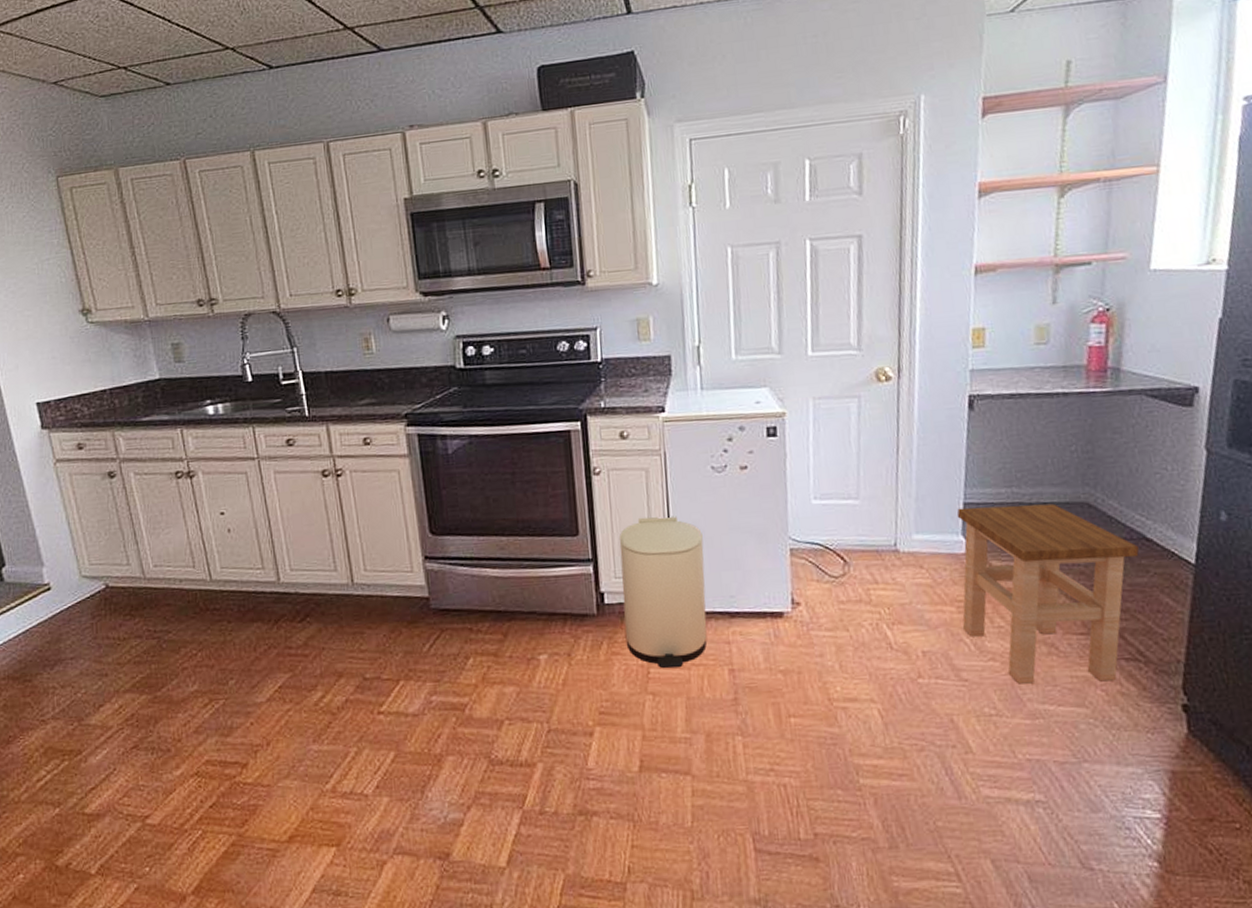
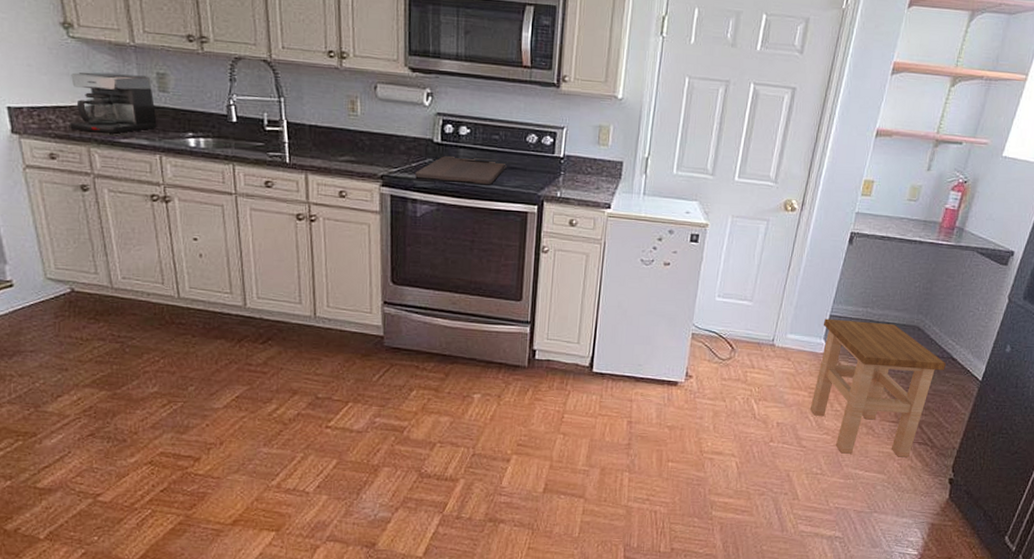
coffee maker: none [92,349,176,416] -> present [70,72,157,134]
cutting board: none [441,376,539,413] -> present [415,155,507,187]
pedal bin: present [618,516,707,669] -> none [548,293,625,416]

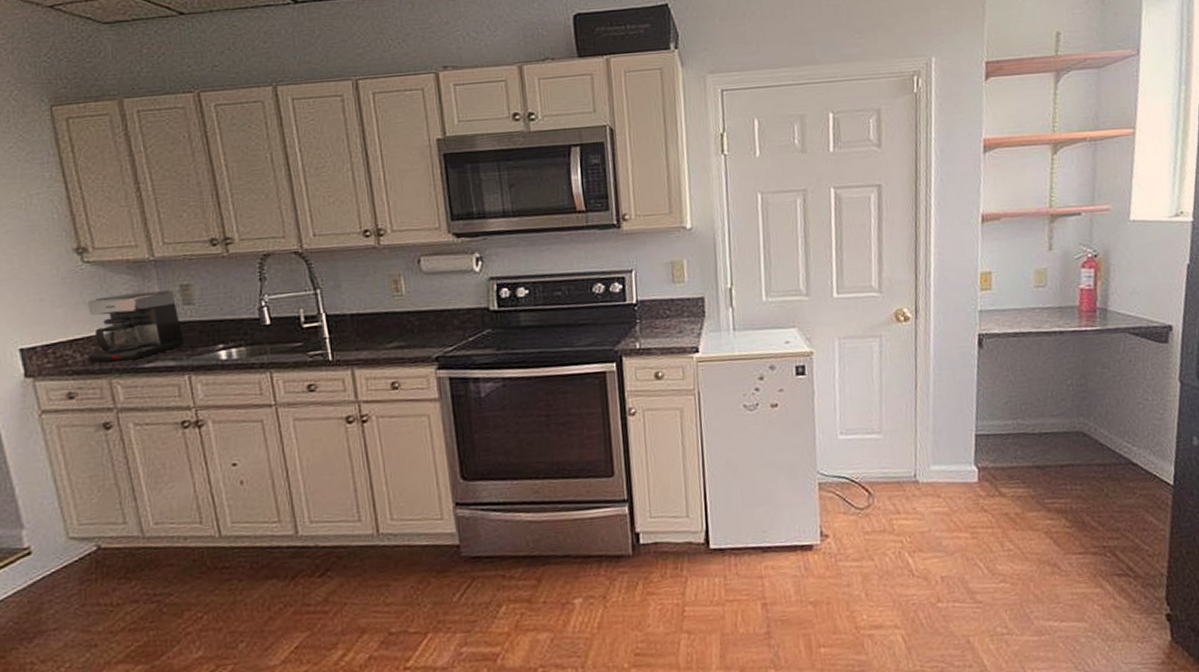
cutting board: present [415,155,507,187] -> none [474,318,575,356]
stool: present [809,318,946,458] -> none [969,433,1127,603]

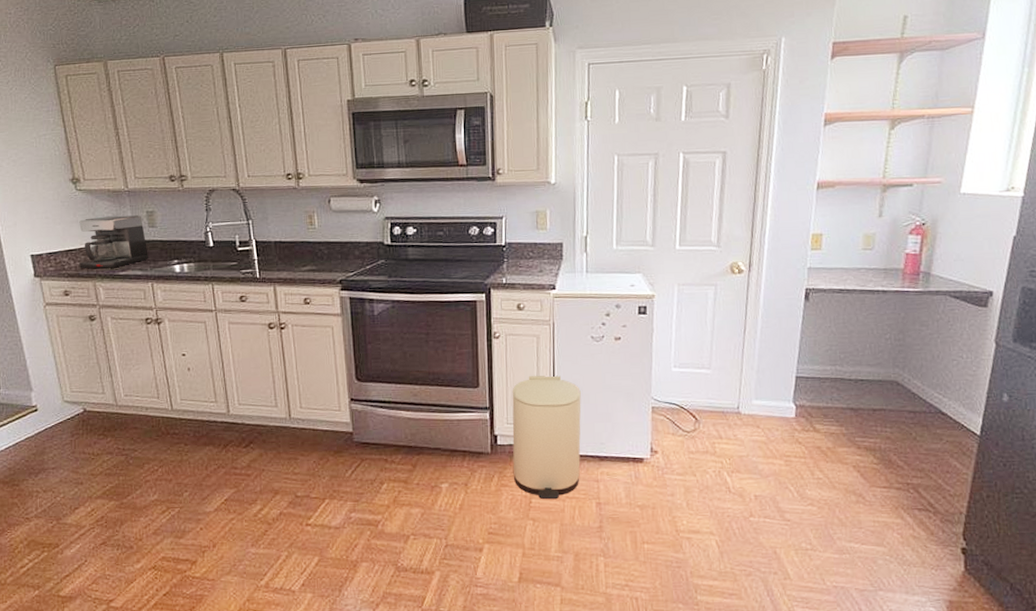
pedal bin: none [654,454,741,607] -> present [512,375,581,500]

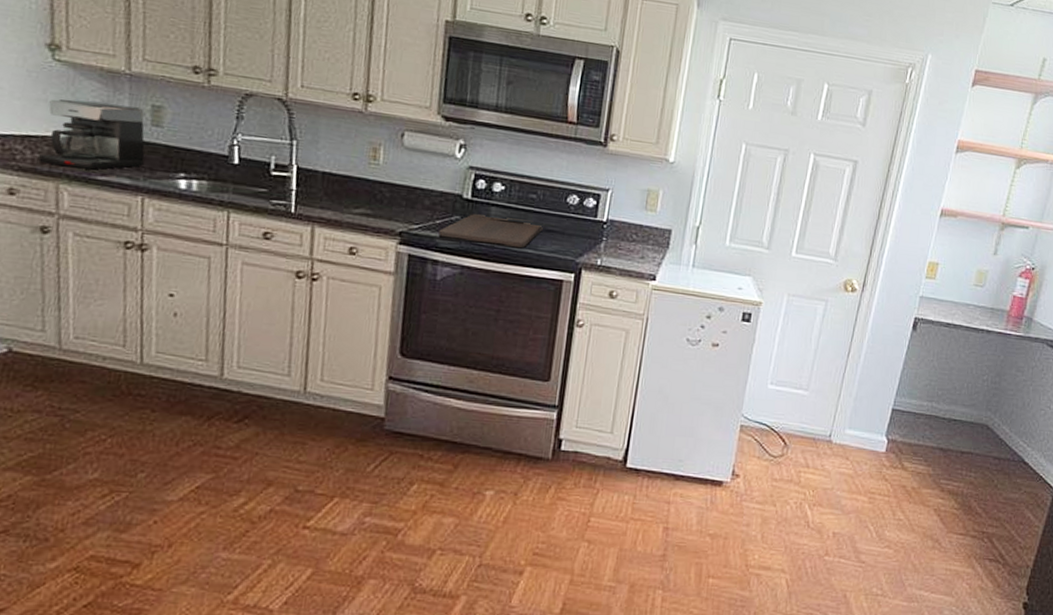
cutting board: none [370,254,453,281] -> present [438,213,543,250]
pedal bin: present [512,375,581,500] -> none [573,374,666,520]

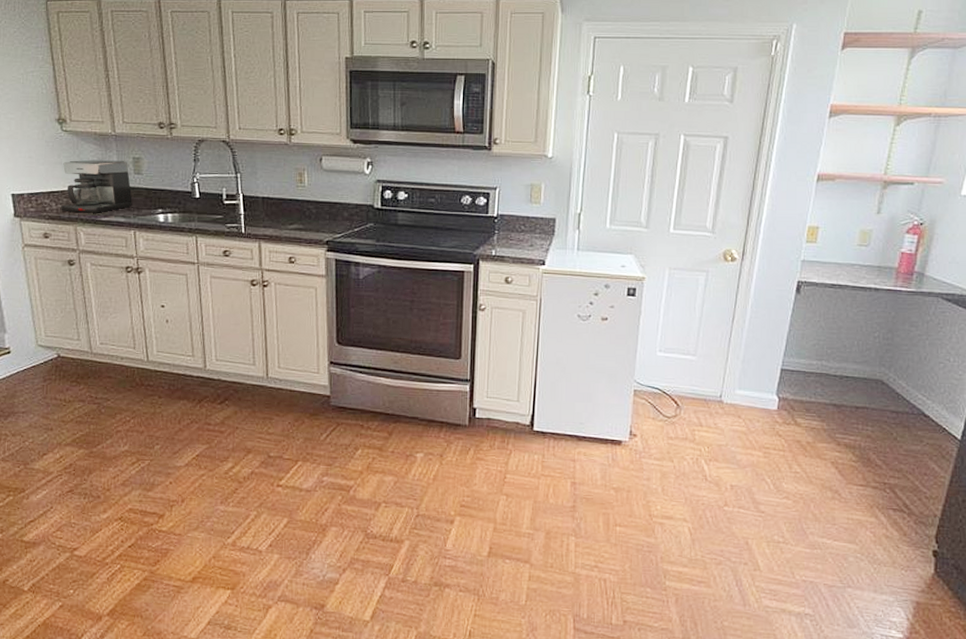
cutting board: present [438,213,543,250] -> none [357,219,443,248]

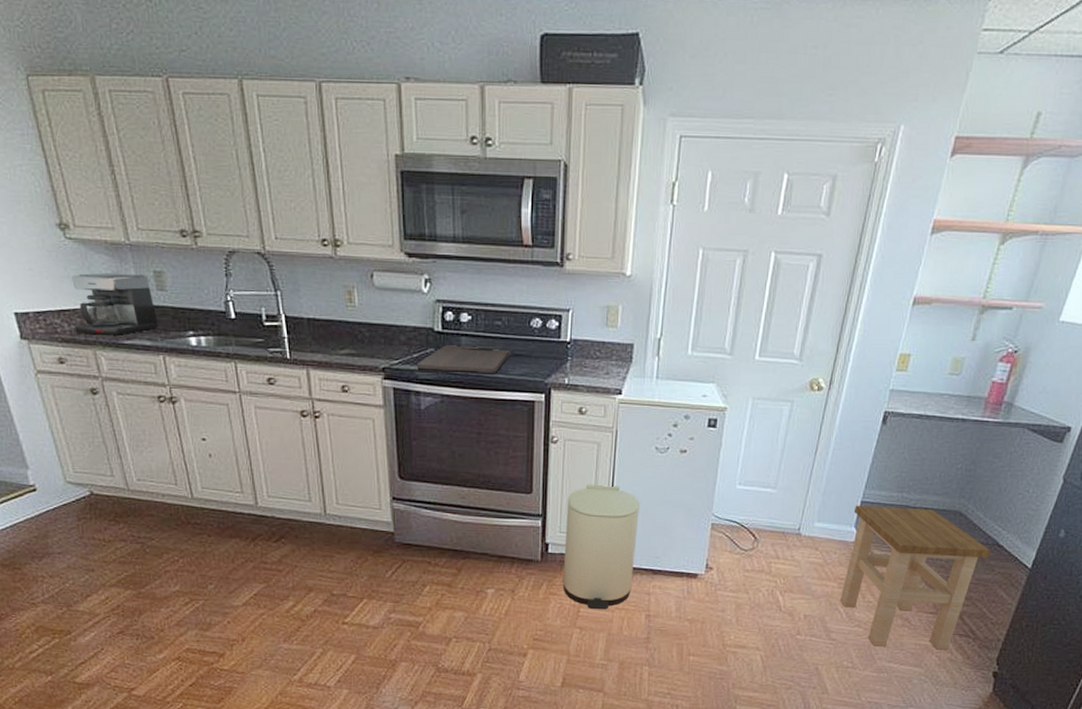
cutting board: none [357,219,443,248] -> present [417,344,511,376]
pedal bin: none [489,350,563,477] -> present [562,484,640,610]
stool: none [766,373,917,526] -> present [839,505,991,650]

